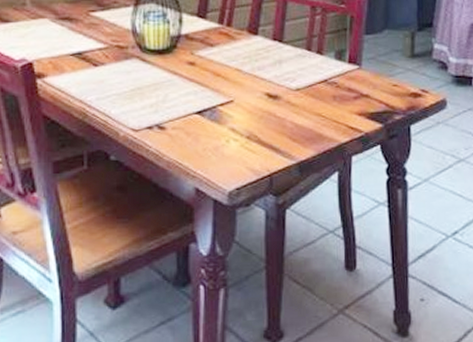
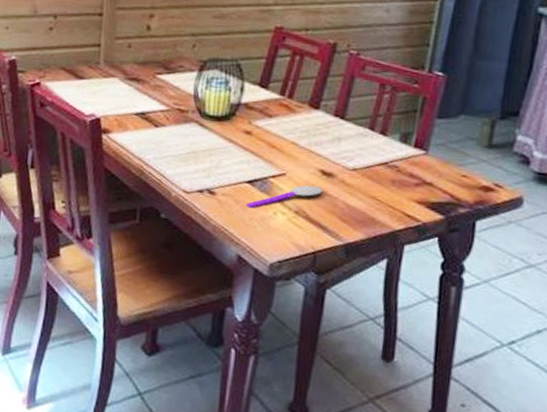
spoon: none [199,109,270,139] -> present [247,185,322,208]

